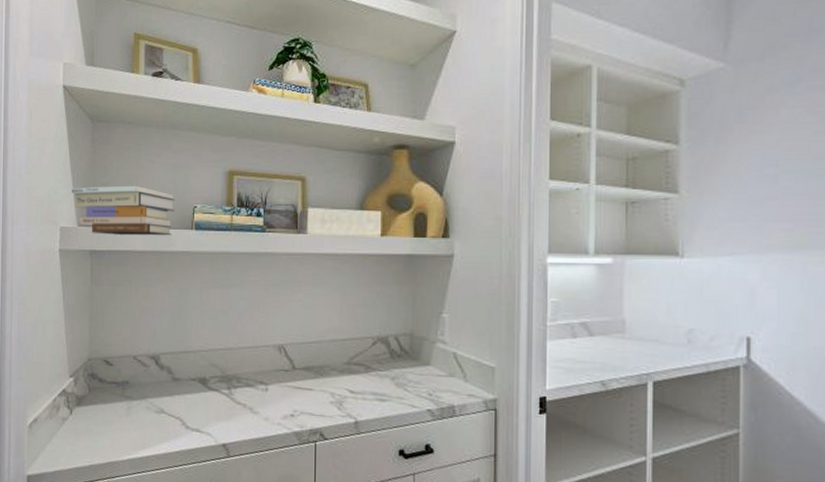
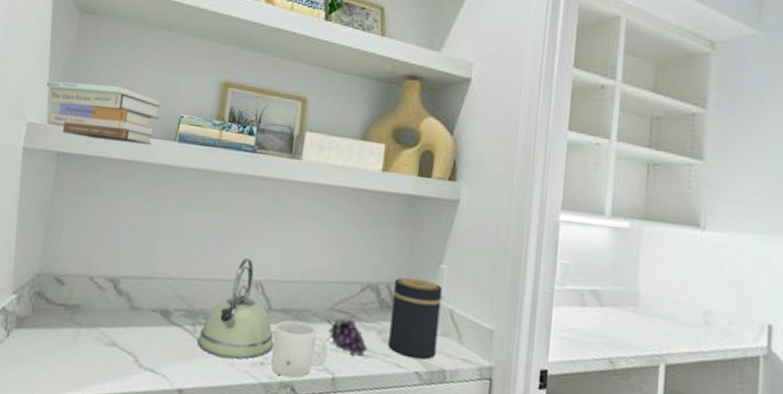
kettle: none [234,326,301,414] -> present [197,257,274,359]
mug: none [299,376,350,426] -> present [271,320,329,379]
fruit: none [345,368,384,401] -> present [326,316,368,357]
cylinder: none [401,328,445,398] -> present [388,277,442,360]

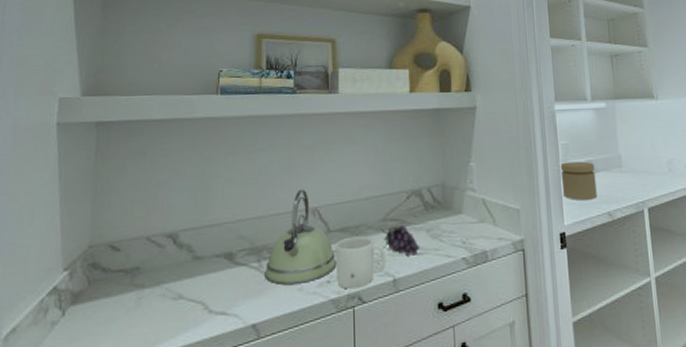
books: present [44,80,161,144] -> none [73,50,198,104]
cylinder: present [388,277,442,360] -> none [434,178,477,246]
jar: none [553,285,601,339] -> present [560,161,597,201]

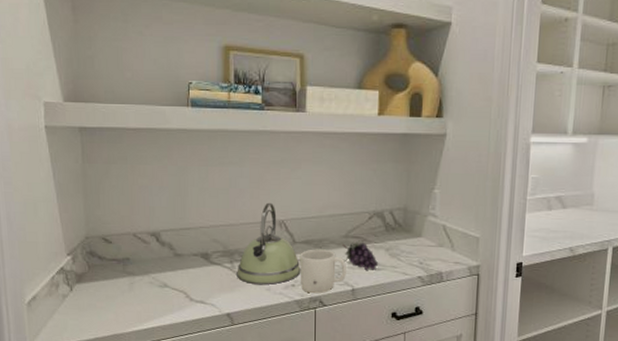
jar: present [560,161,597,201] -> none [526,196,564,236]

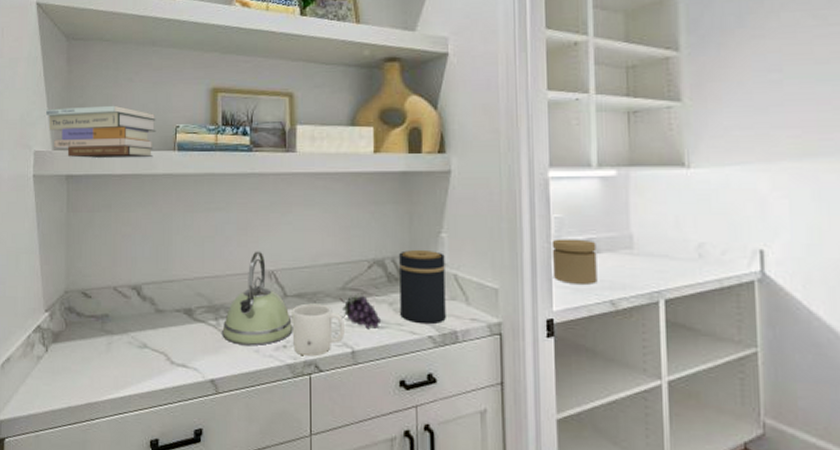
books: none [51,58,169,112] -> present [44,105,156,158]
cylinder: none [395,203,436,266] -> present [399,249,446,324]
jar: none [526,196,564,236] -> present [551,239,598,286]

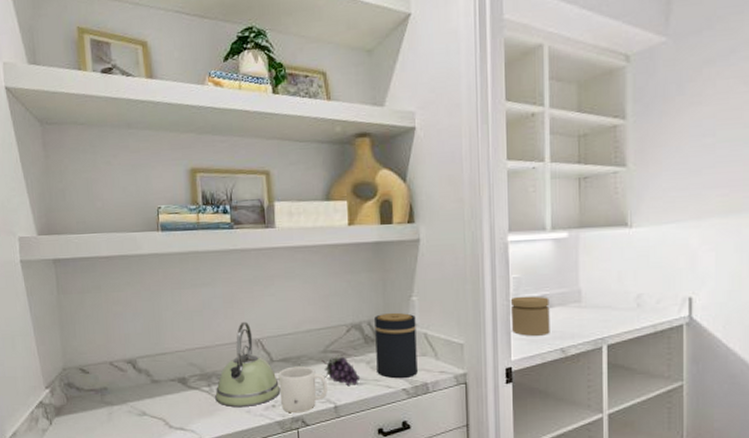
books: present [44,105,156,158] -> none [24,189,138,242]

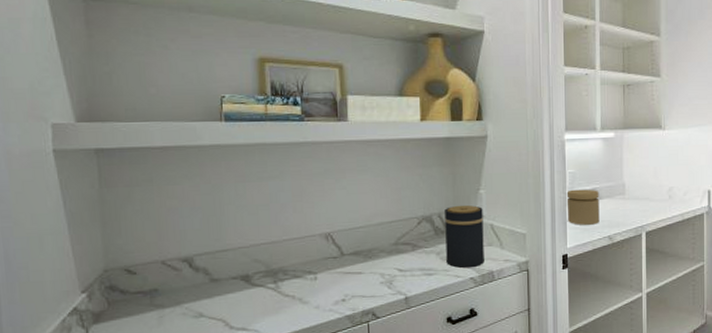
kettle: present [215,321,281,407] -> none [281,215,351,303]
mug: present [278,366,328,414] -> none [349,259,399,307]
fruit: present [322,355,361,385] -> none [393,246,431,276]

